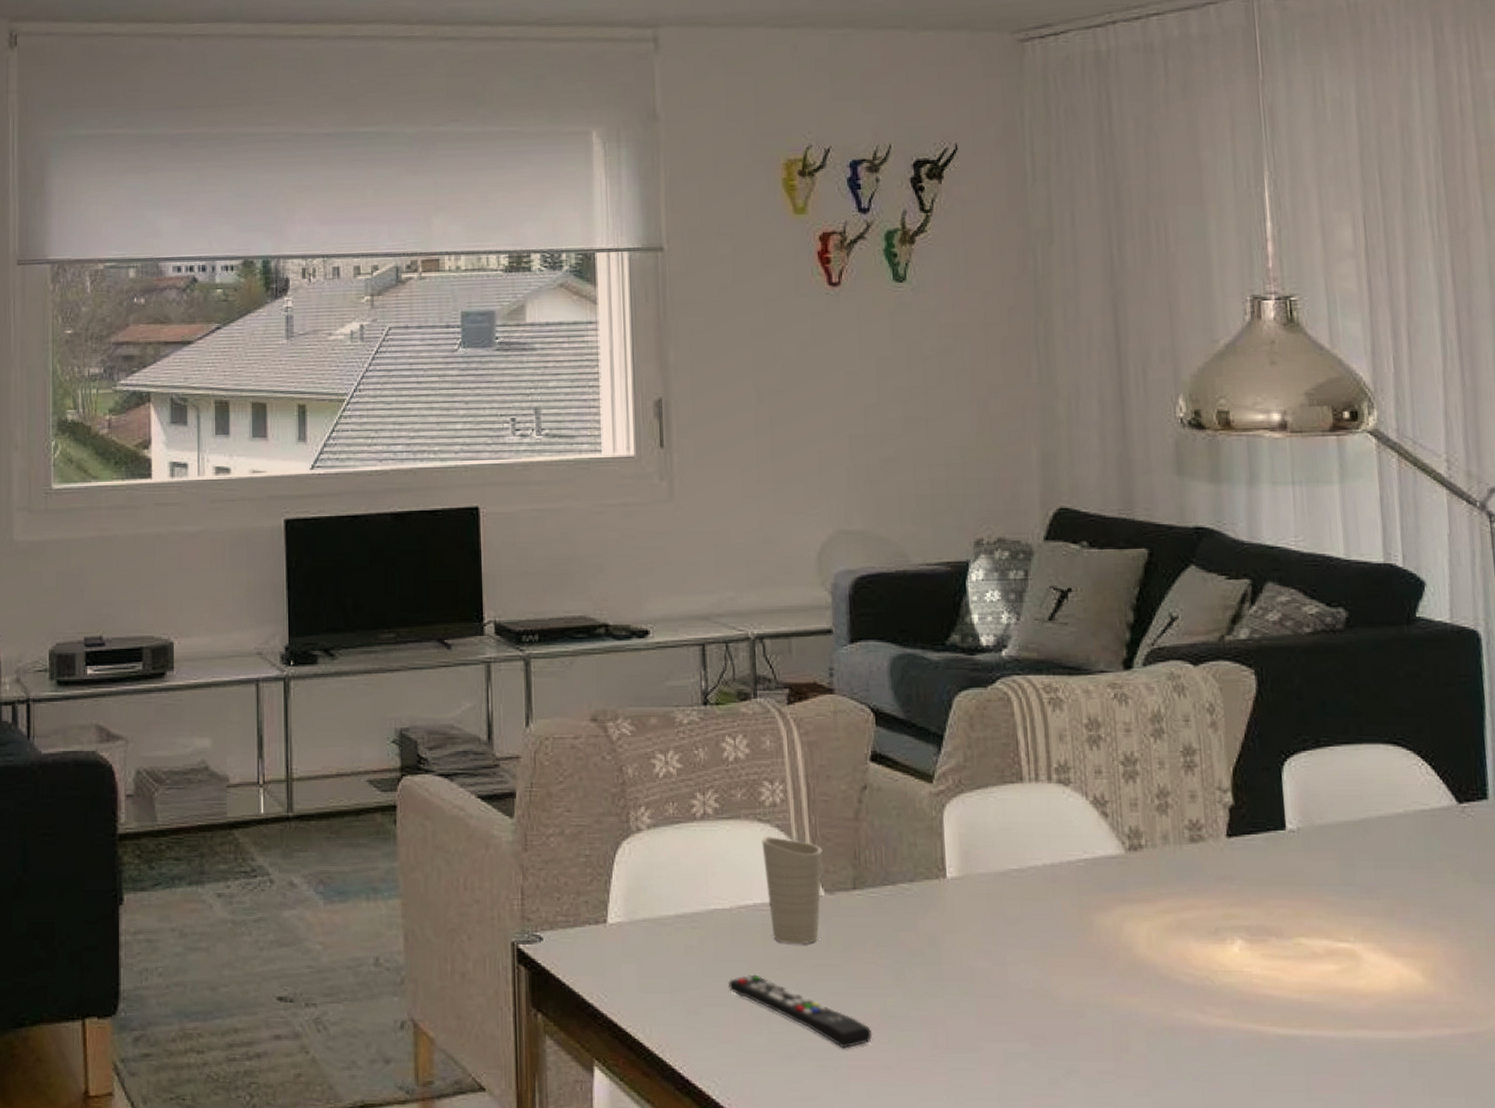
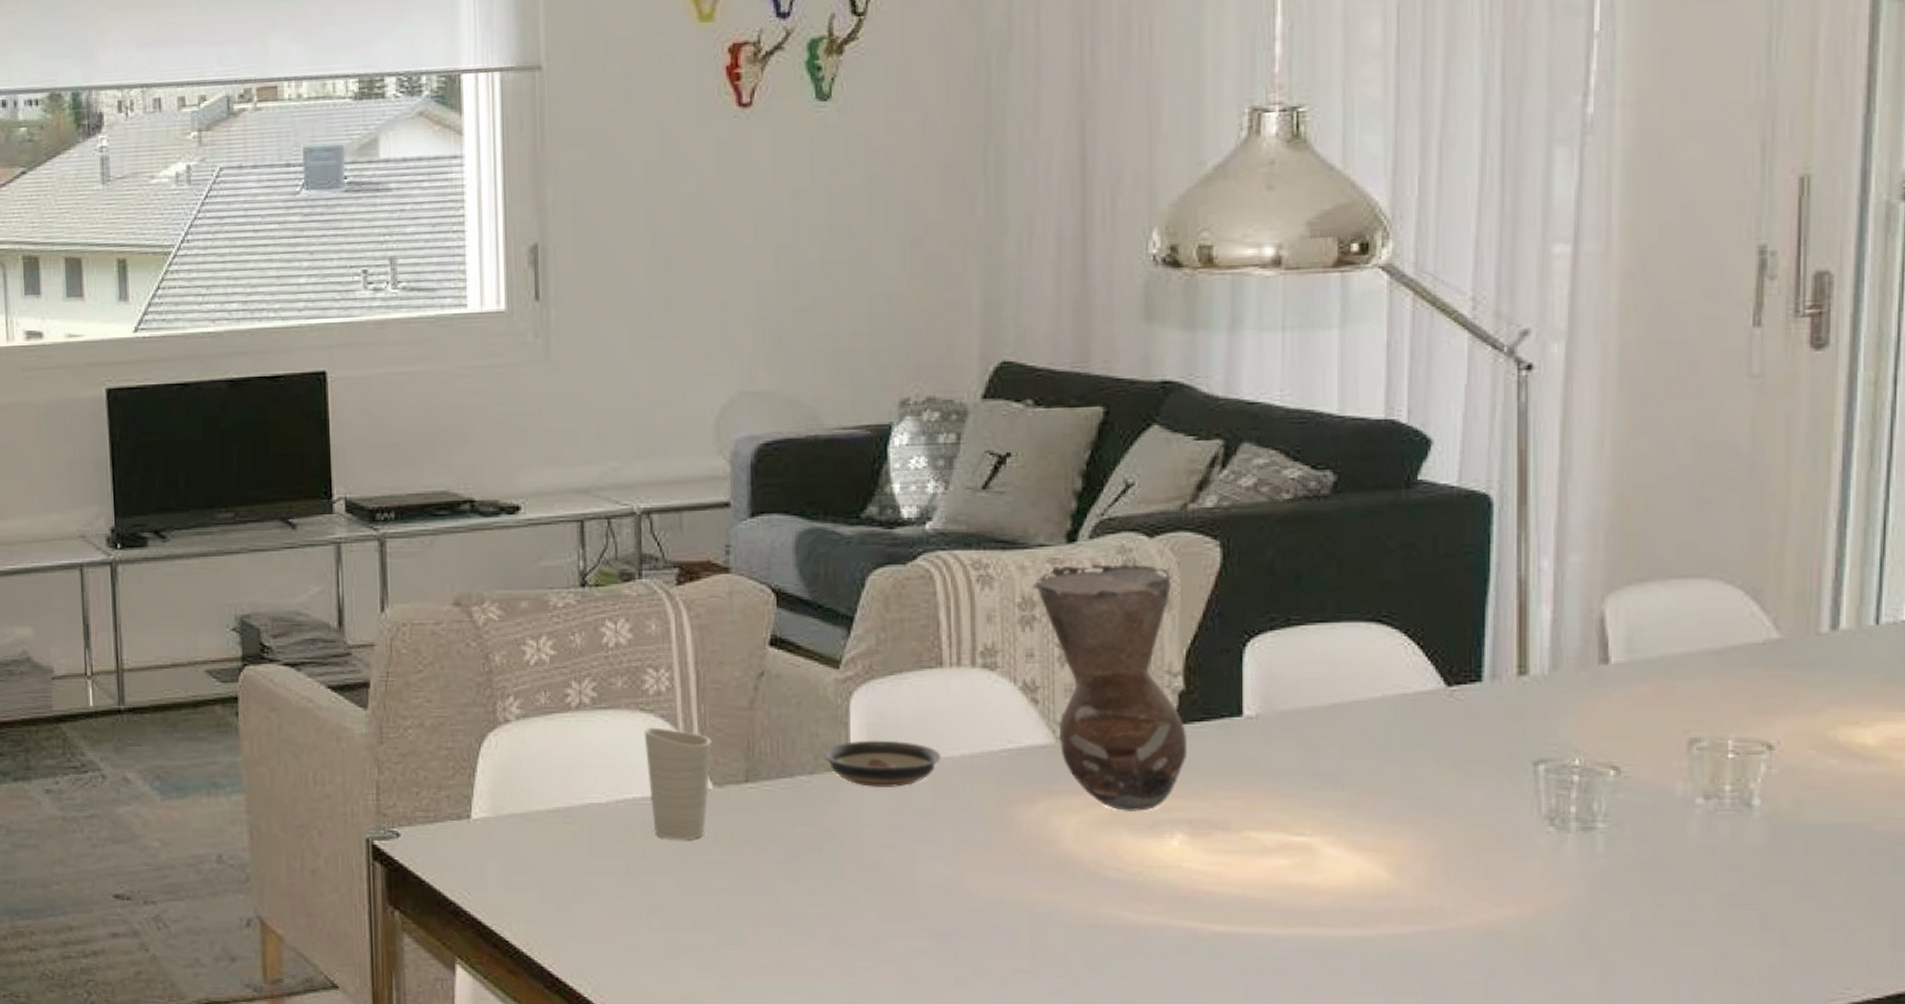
remote control: present [729,974,873,1049] -> none [604,871,762,947]
saucer: none [920,850,1026,895] -> present [822,740,941,787]
vase: none [1095,689,1240,920] -> present [1031,564,1188,813]

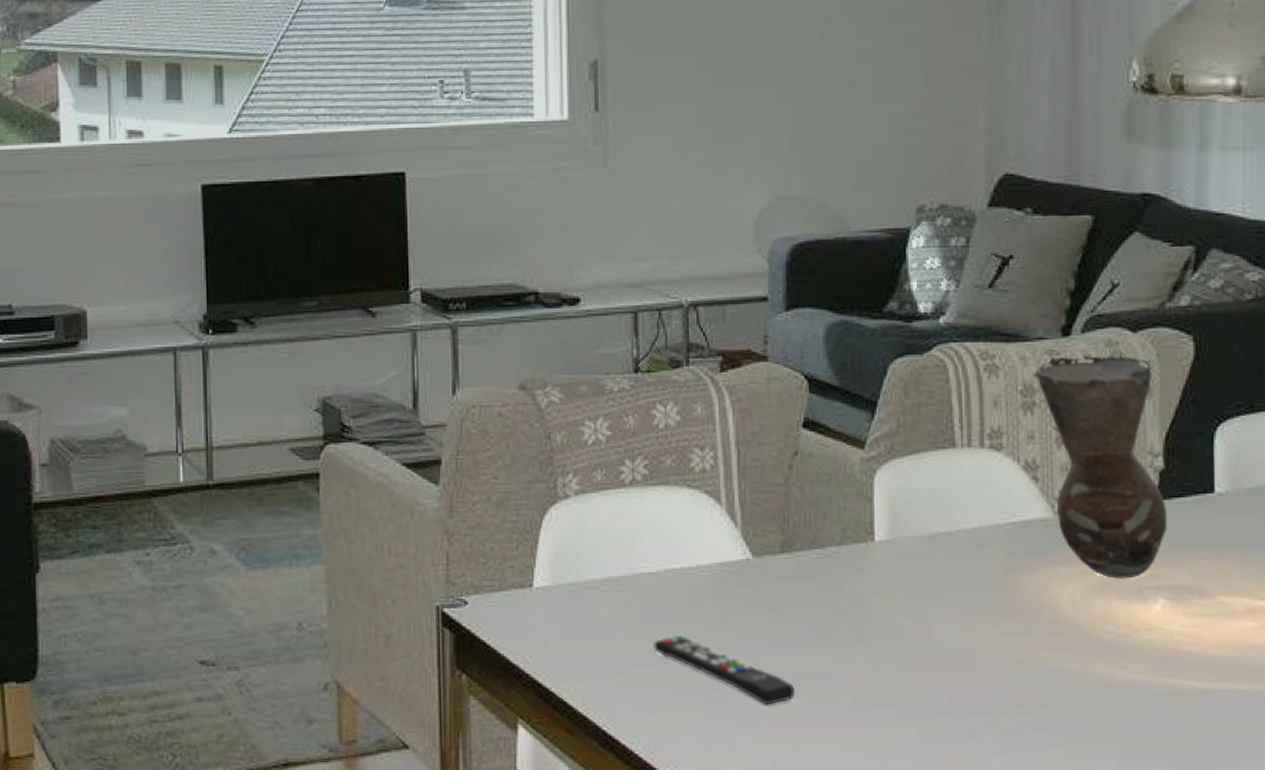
remote control: none [604,871,762,947] -> present [654,635,796,705]
cup: present [644,726,712,840] -> none [690,501,751,607]
saucer: present [822,740,941,787] -> none [849,514,954,557]

